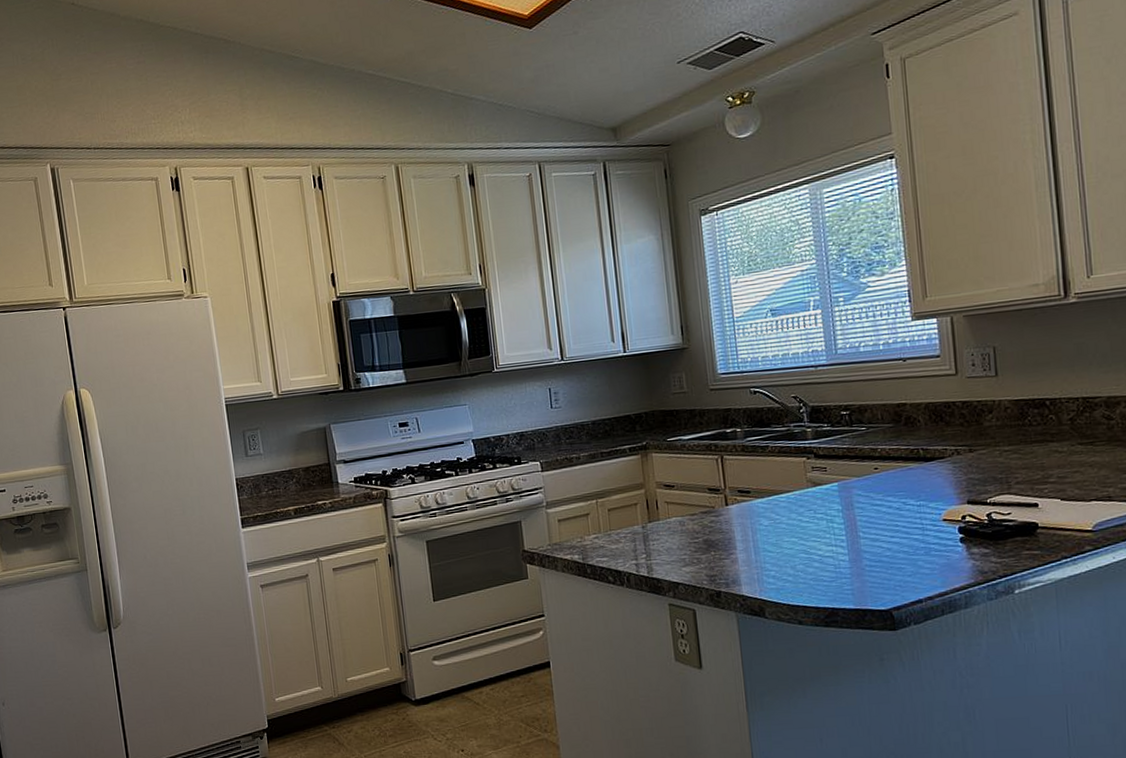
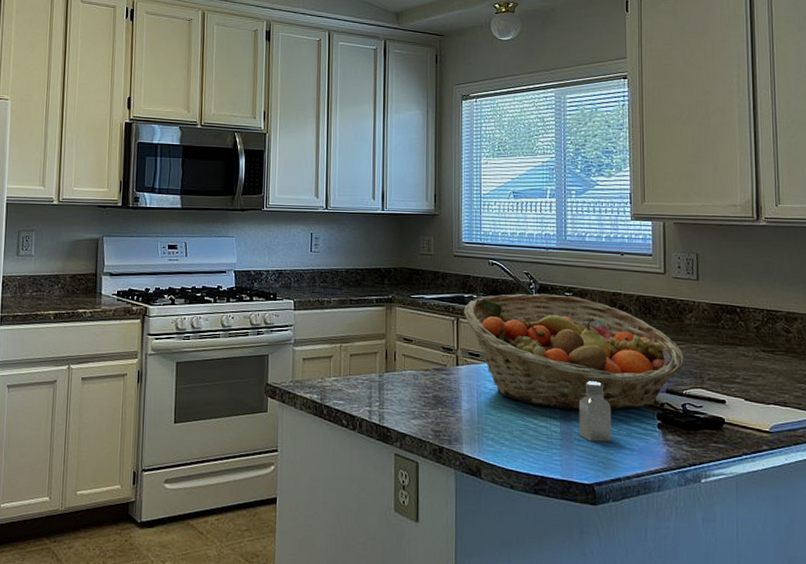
fruit basket: none [727,414,987,537] -> present [463,293,684,411]
saltshaker: none [867,502,908,566] -> present [578,381,612,442]

